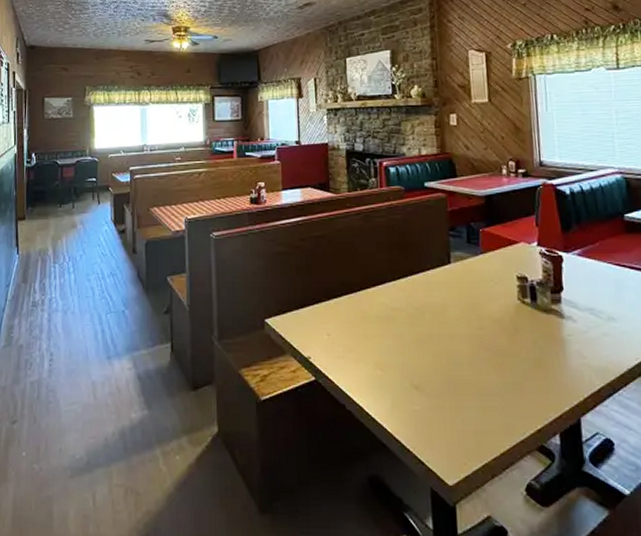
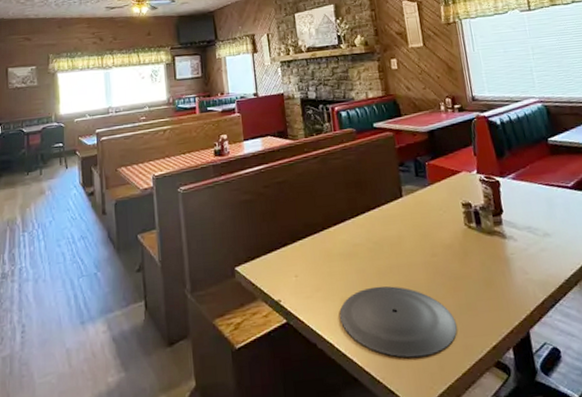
plate: none [372,354,499,431] -> present [339,285,457,358]

